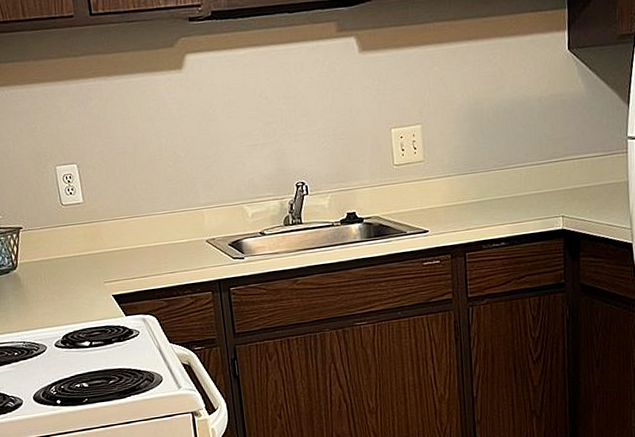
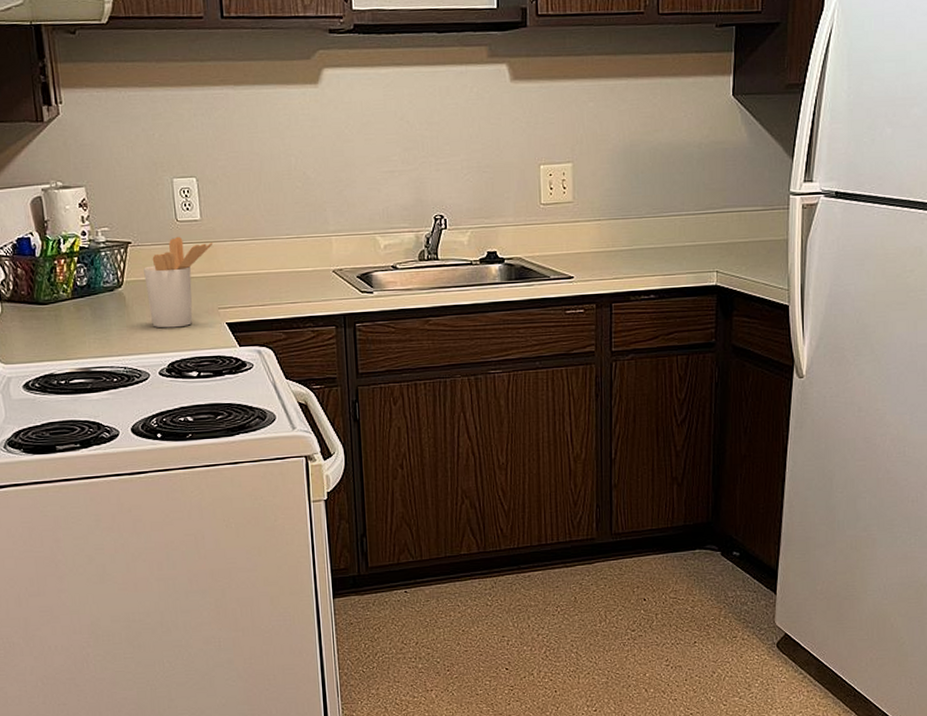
utensil holder: none [35,219,96,304] -> present [144,236,213,328]

